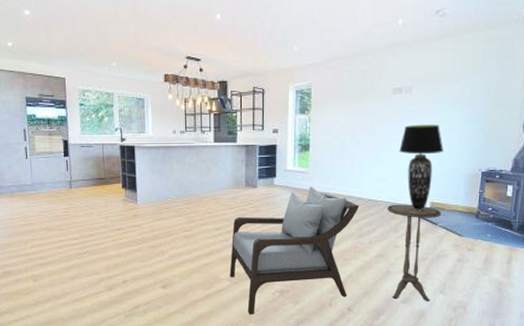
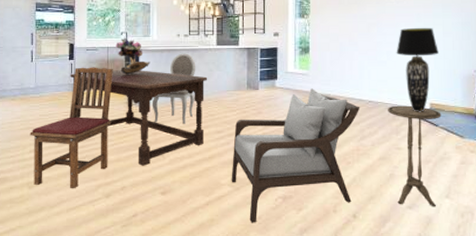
dining chair: none [30,164,110,281] -> present [30,67,113,188]
dining table: none [66,167,206,261] -> present [70,70,208,166]
bouquet: none [110,134,147,172] -> present [116,37,150,75]
dining chair: none [149,150,193,221] -> present [152,53,196,124]

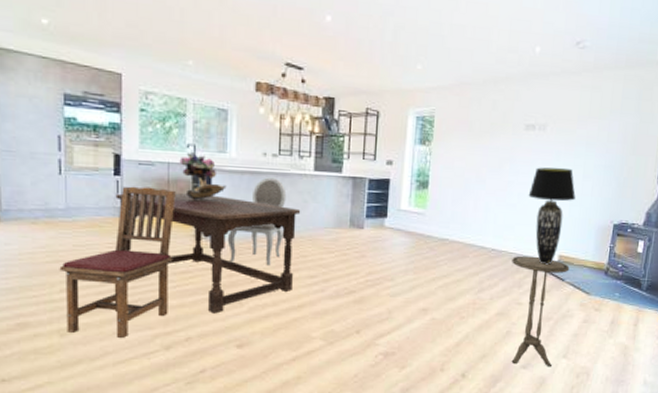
armchair: present [231,88,361,223] -> none [324,231,482,382]

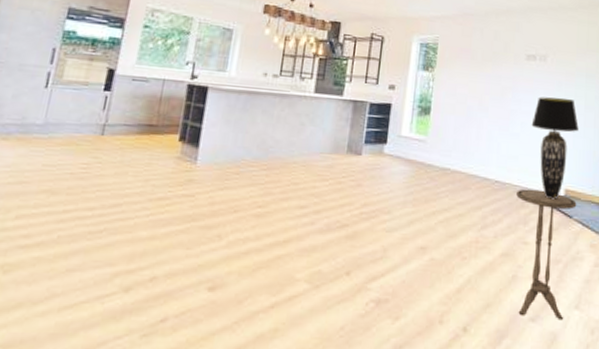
dining chair: present [59,186,176,338] -> none [12,102,167,276]
dining table: present [115,193,301,314] -> none [98,110,297,248]
bouquet: present [179,151,227,201] -> none [175,69,222,120]
dining chair: present [227,177,287,265] -> none [213,98,284,193]

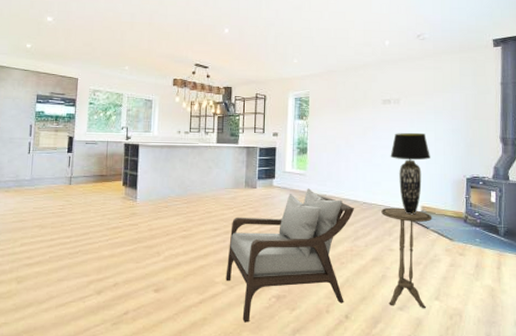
armchair: none [309,159,485,336] -> present [225,188,355,323]

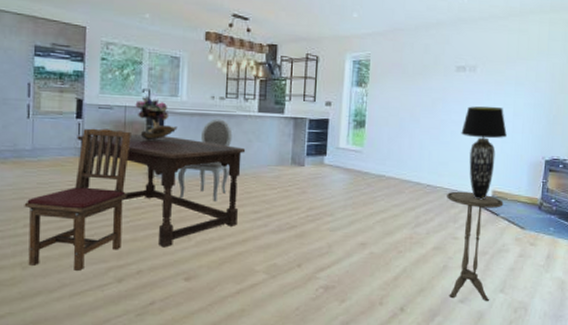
dining chair: none [22,160,112,284] -> present [24,128,131,270]
dining table: none [67,164,207,262] -> present [77,134,246,248]
bouquet: none [115,132,150,170] -> present [135,95,178,141]
dining chair: none [149,150,195,220] -> present [177,119,233,201]
armchair: present [225,188,355,323] -> none [267,168,417,315]

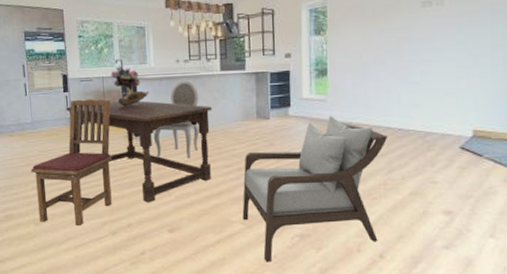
armchair: none [267,168,417,315] -> present [242,116,388,262]
side table: present [447,191,504,302] -> none [421,133,487,248]
table lamp: present [461,106,507,200] -> none [432,39,485,141]

